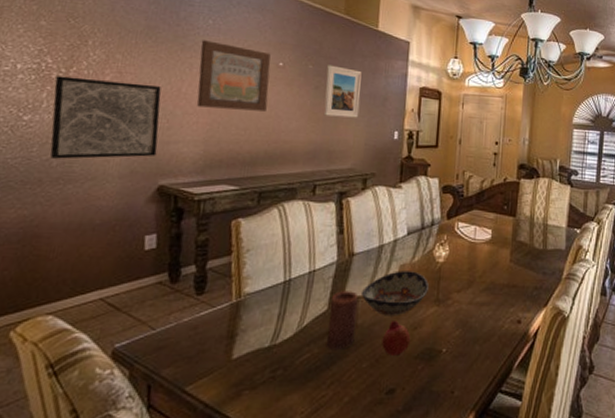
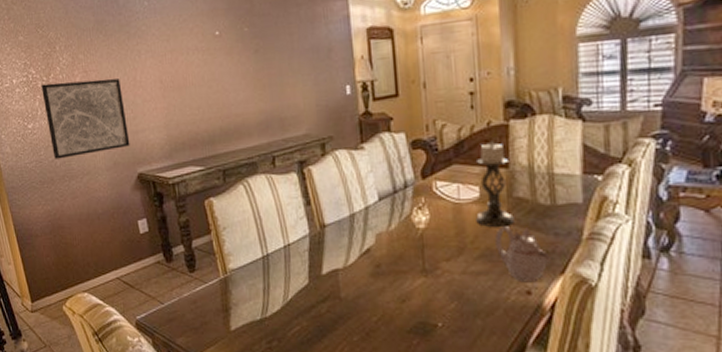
wall art: present [196,40,271,112] -> none [142,23,213,93]
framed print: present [323,65,362,118] -> none [262,22,304,81]
candle: present [326,291,359,351] -> none [310,264,341,324]
decorative bowl: present [360,271,429,316] -> none [339,240,412,289]
fruit: present [382,319,411,356] -> none [369,292,401,329]
candle holder: none [486,194,517,265] -> present [476,141,514,227]
teapot: none [498,264,539,313] -> present [495,226,553,283]

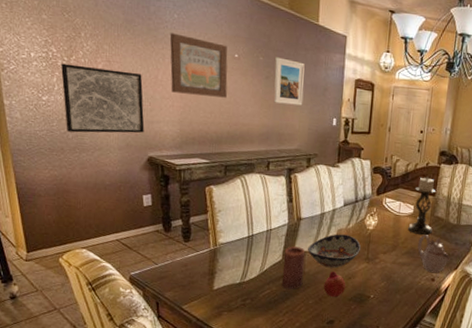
wall art: none [142,23,213,93] -> present [169,33,228,98]
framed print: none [262,22,304,81] -> present [273,57,305,106]
candle: none [310,264,341,324] -> present [282,246,305,290]
decorative bowl: none [339,240,412,289] -> present [307,234,361,268]
fruit: none [369,292,401,329] -> present [324,270,346,297]

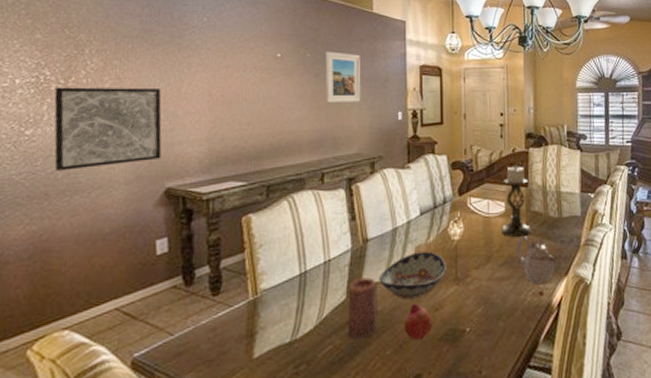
wall art: present [169,33,228,98] -> none [197,38,269,105]

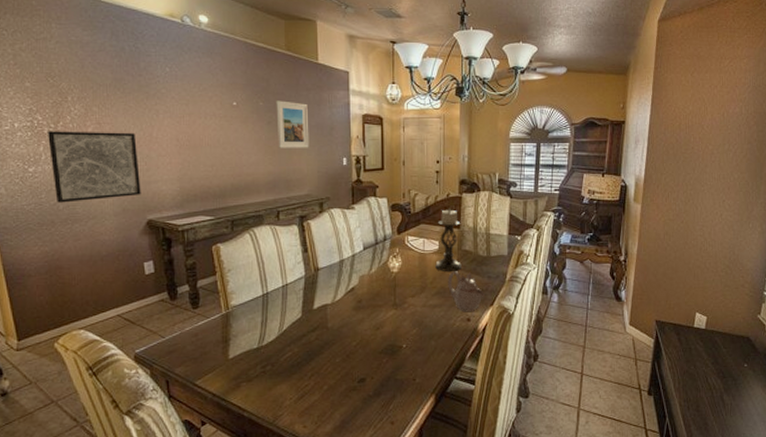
candle: present [347,277,376,340] -> none [303,300,327,349]
decorative bowl: present [378,251,446,300] -> none [328,281,386,320]
fruit: present [404,302,433,340] -> none [350,322,375,352]

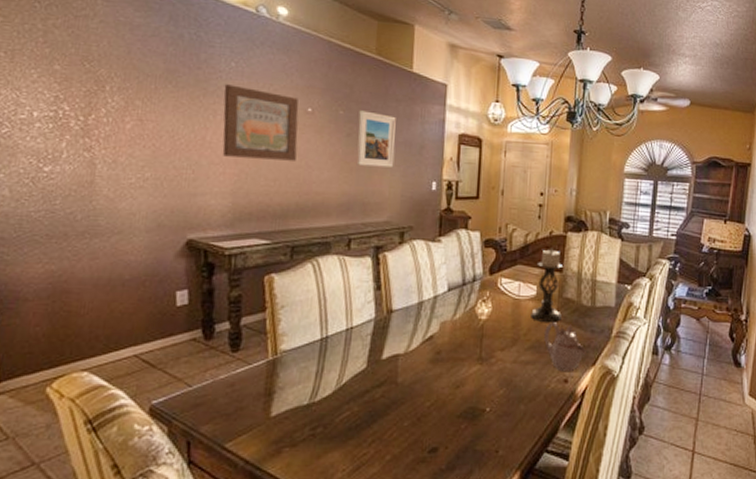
wall art: present [48,131,141,203] -> none [73,124,185,212]
wall art: none [162,87,228,149] -> present [222,84,299,161]

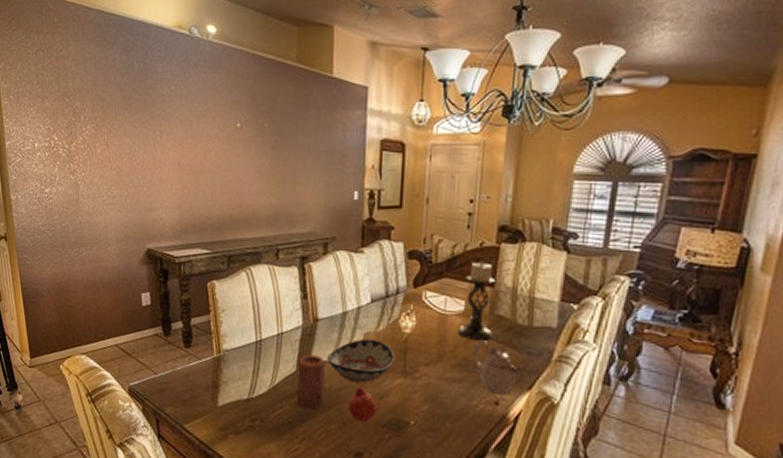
wall art: present [222,84,299,161] -> none [167,106,230,176]
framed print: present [356,110,396,168] -> none [282,122,318,178]
candle: none [366,348,398,409] -> present [297,354,325,411]
decorative bowl: none [400,328,471,375] -> present [326,339,395,384]
fruit: none [423,378,453,414] -> present [349,387,378,422]

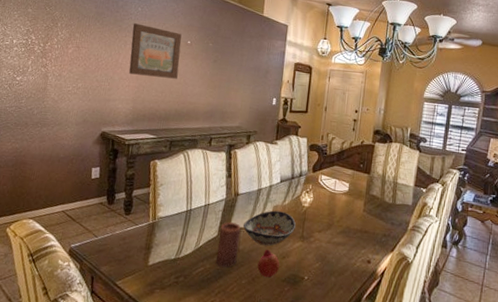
wall art: none [167,106,230,176] -> present [129,23,182,79]
candle holder: present [458,260,496,341] -> none [343,154,371,214]
teapot: present [473,340,522,395] -> none [353,213,388,255]

